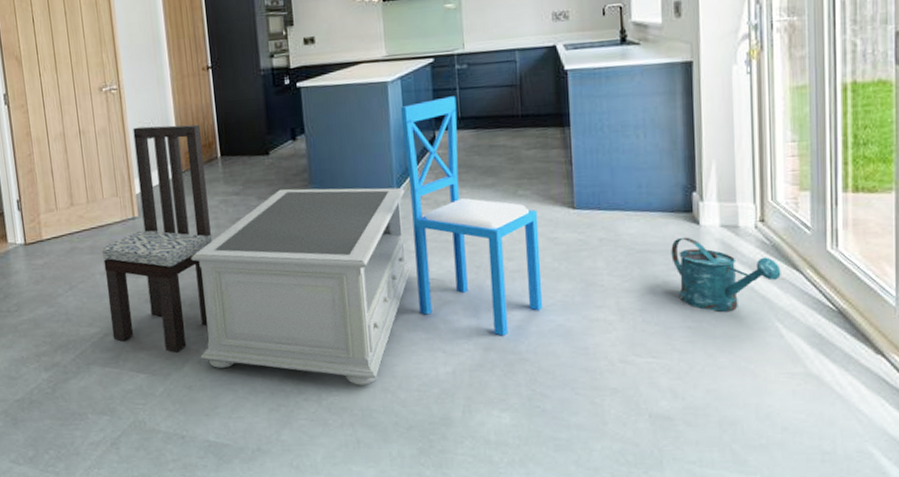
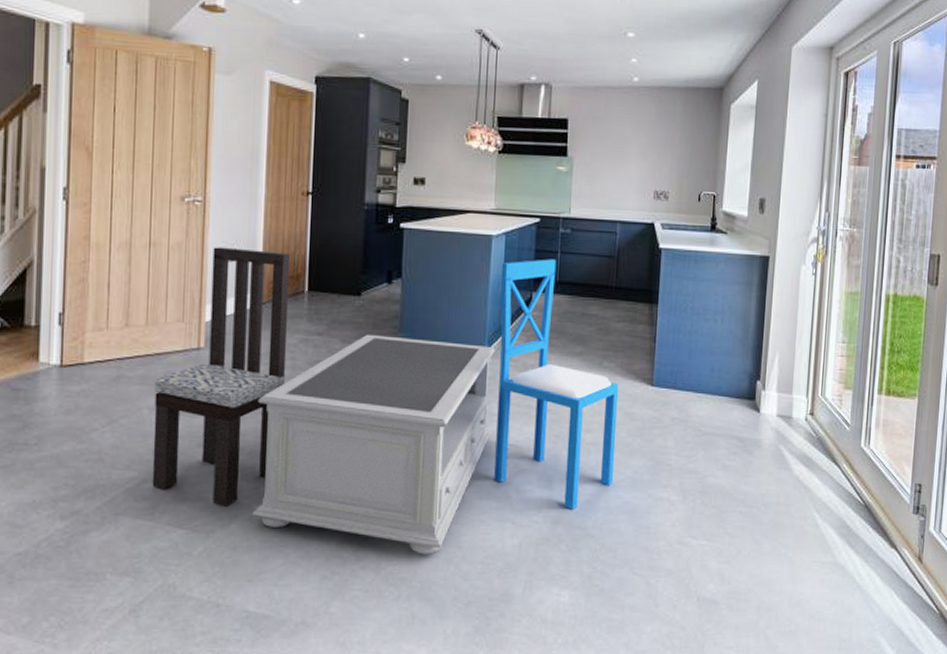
watering can: present [671,237,781,312] -> none [733,423,823,498]

